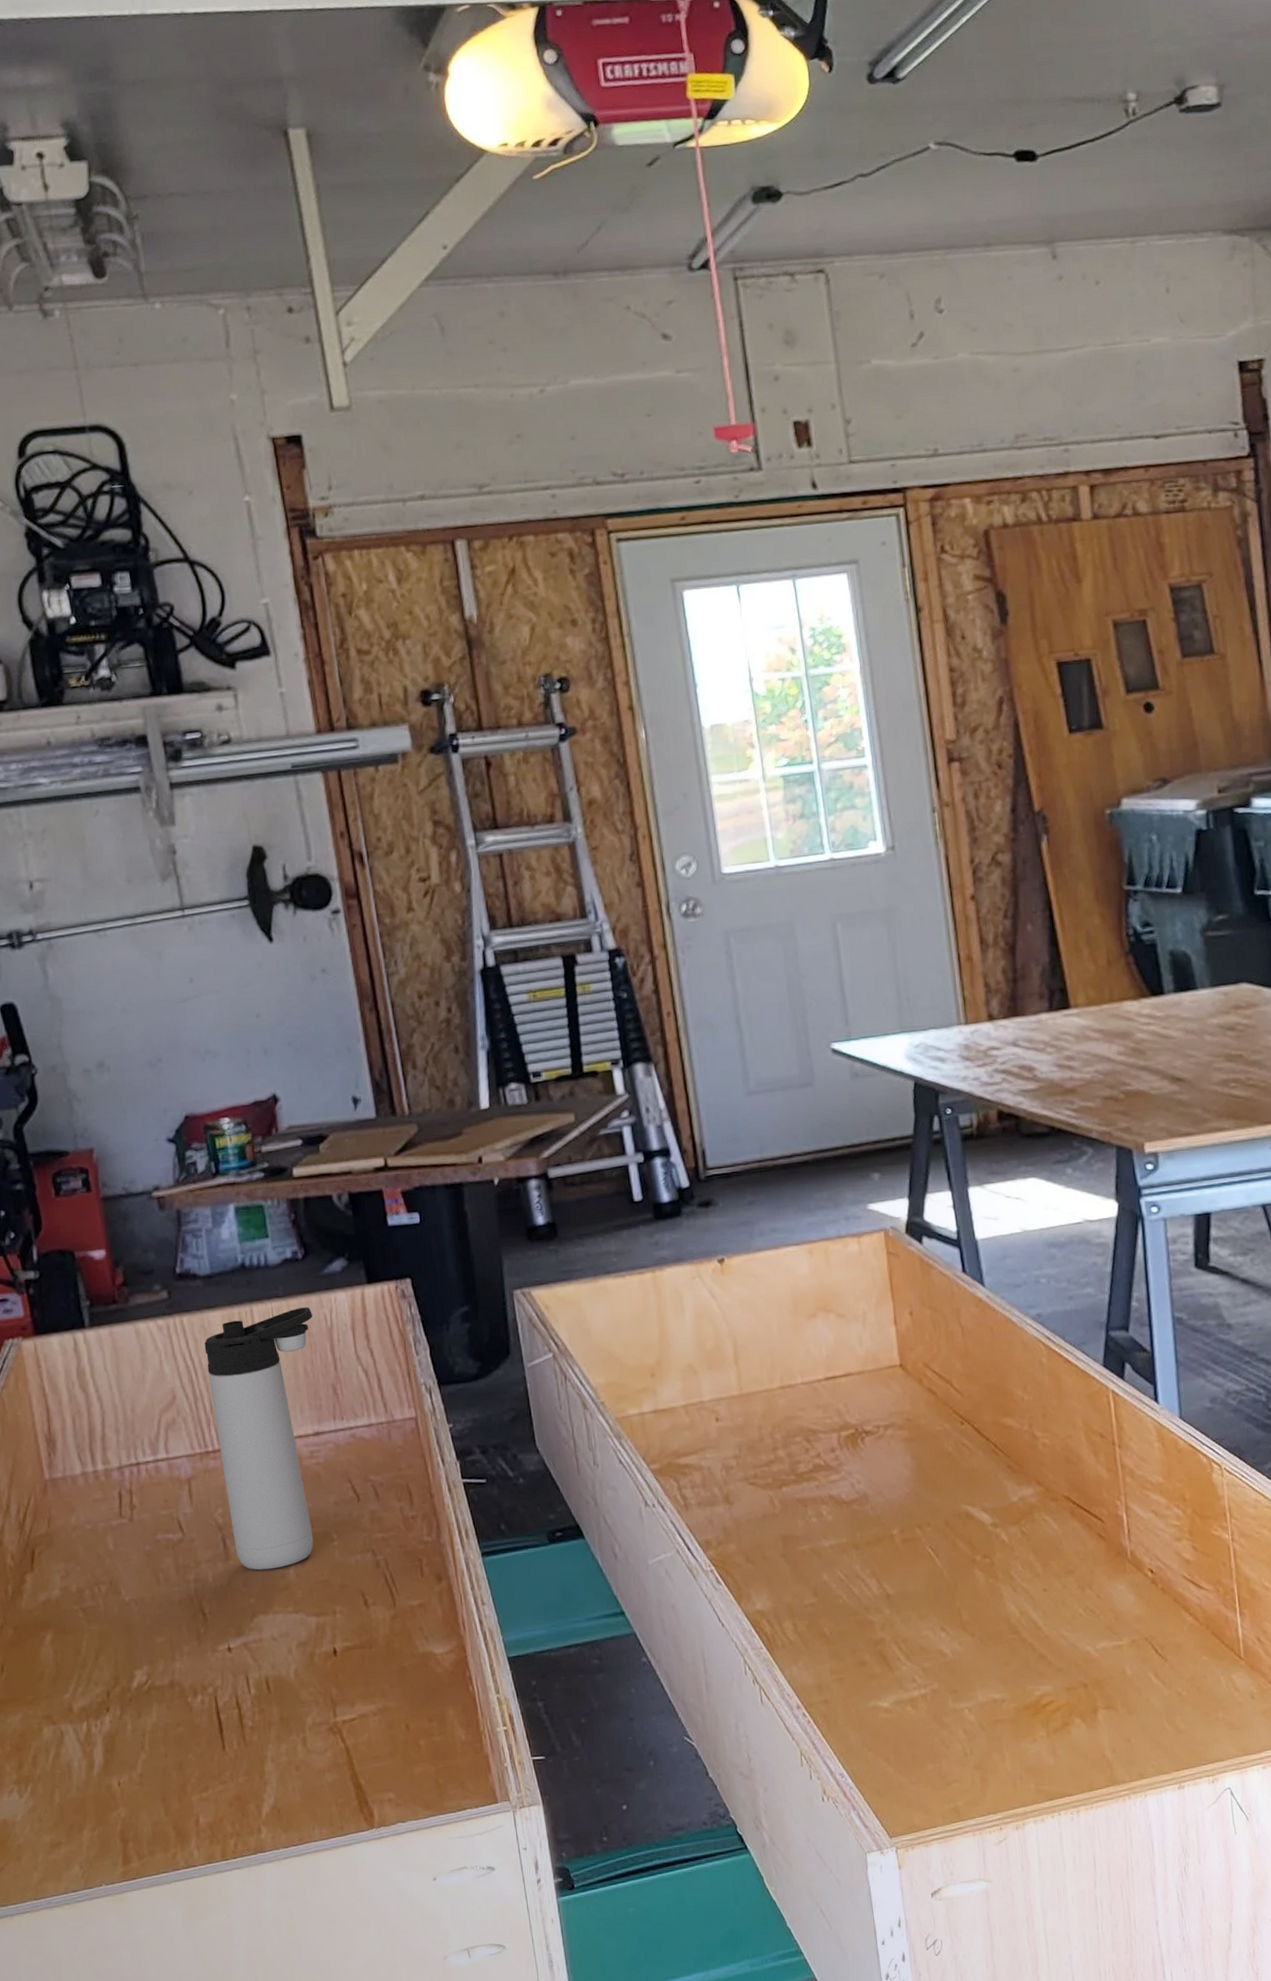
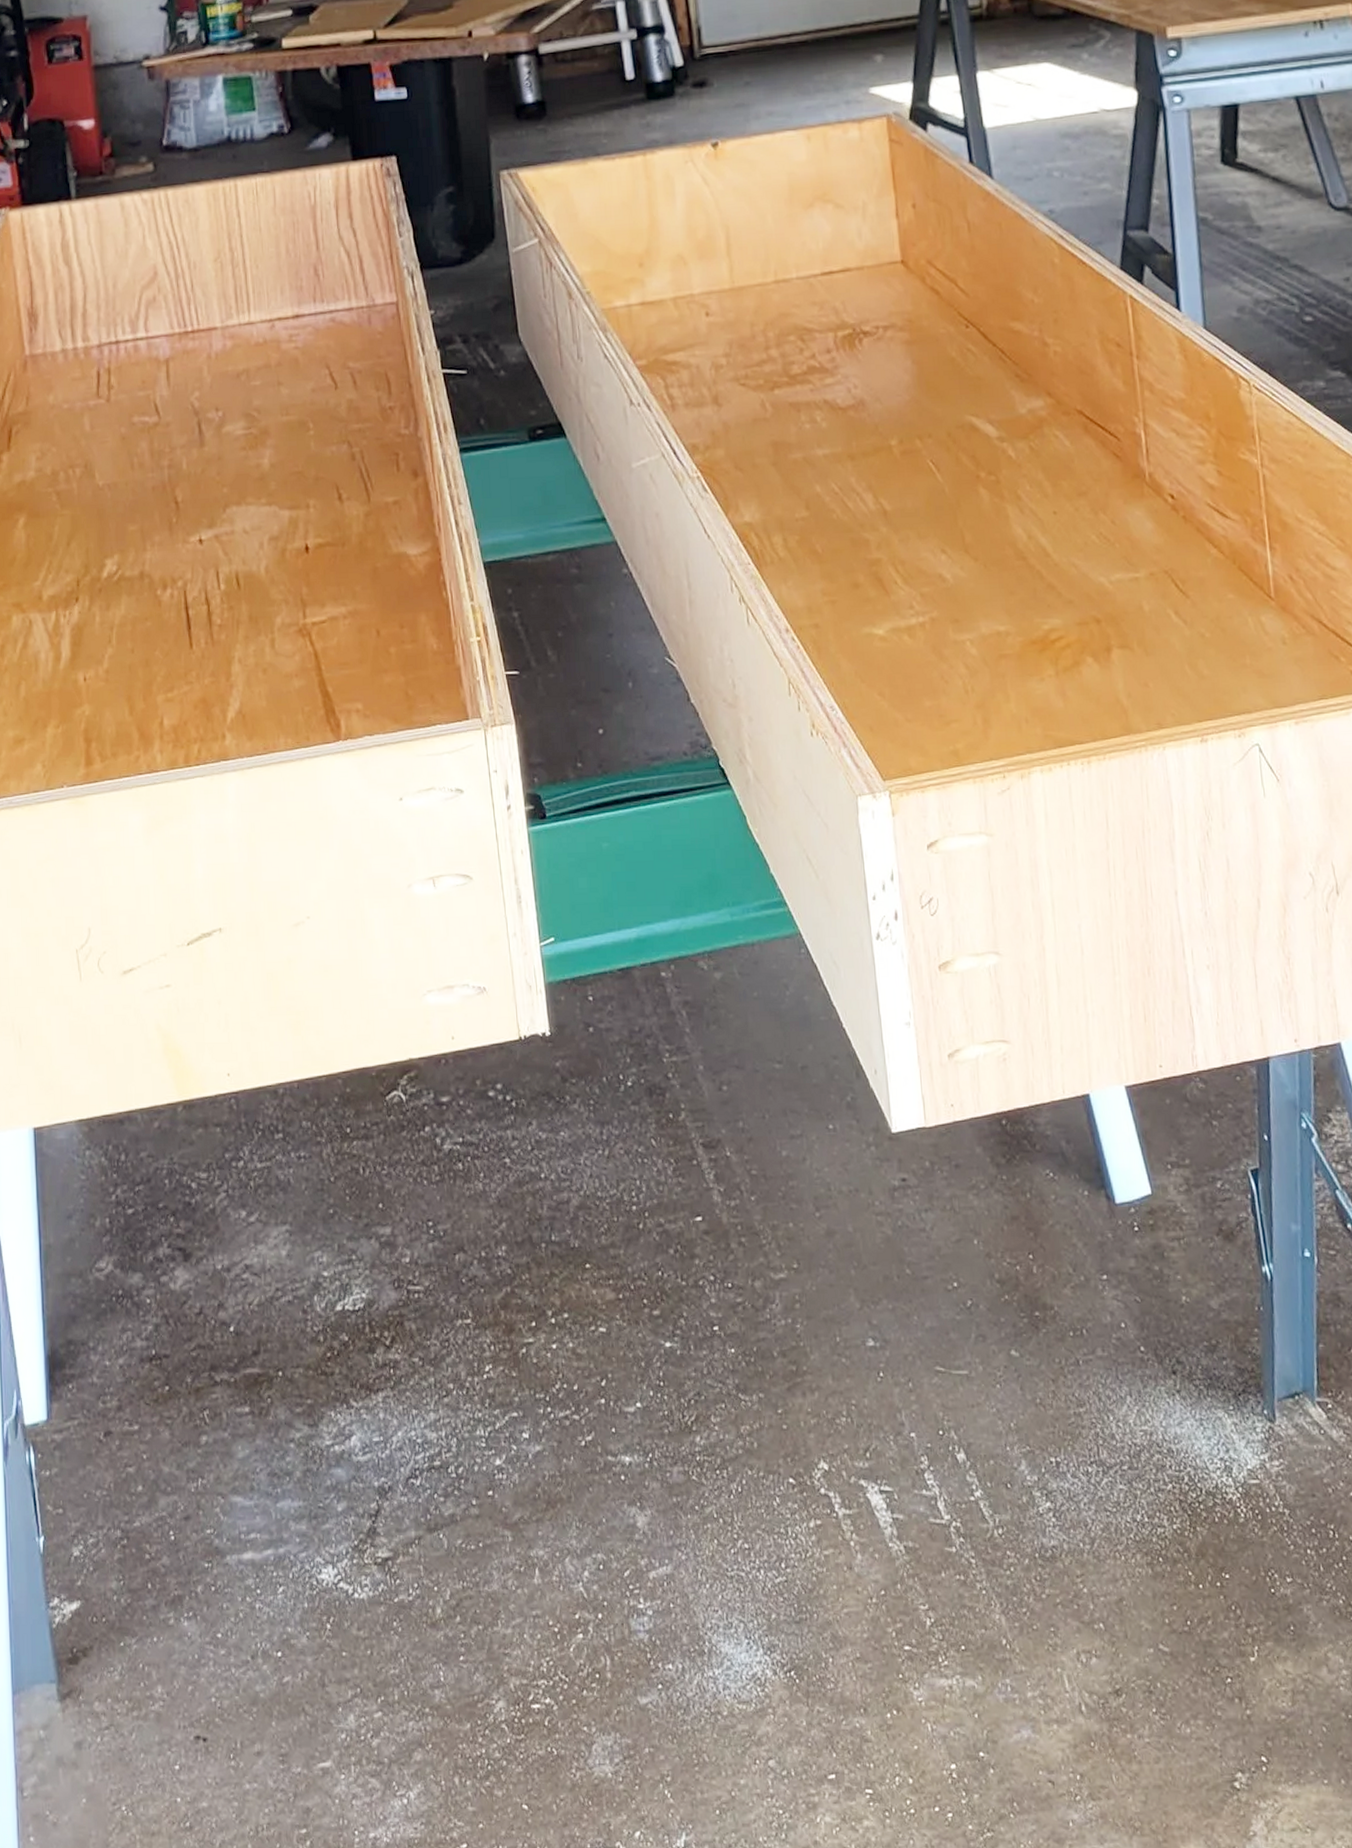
thermos bottle: present [204,1307,314,1570] -> none [188,183,296,459]

